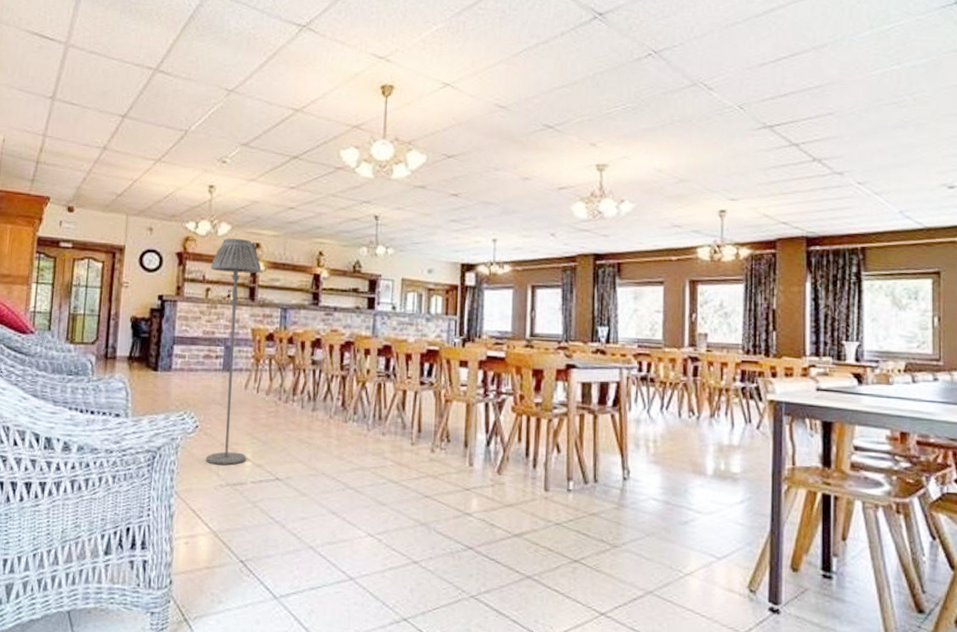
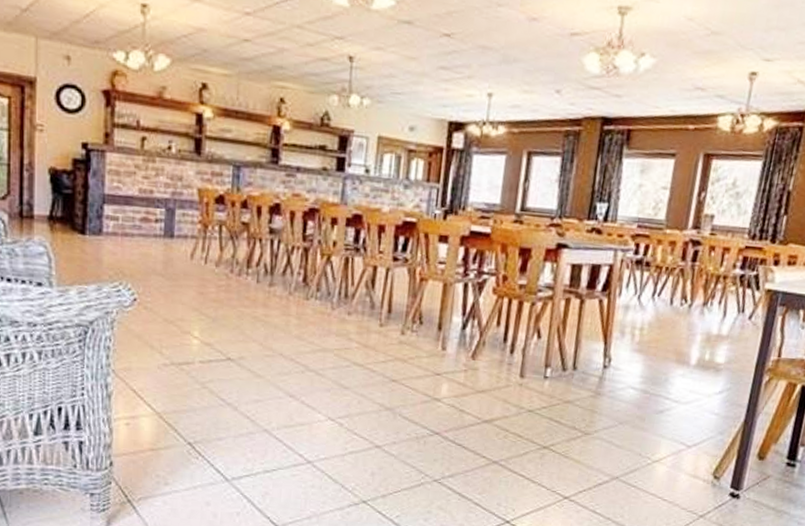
floor lamp: present [205,238,262,466] -> none [146,74,210,343]

